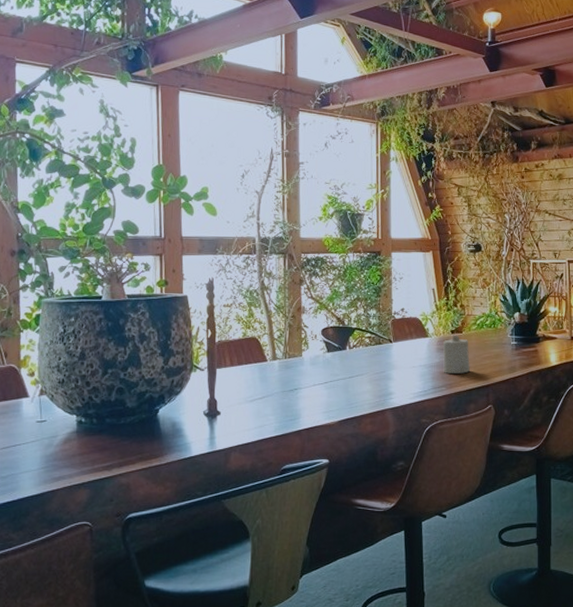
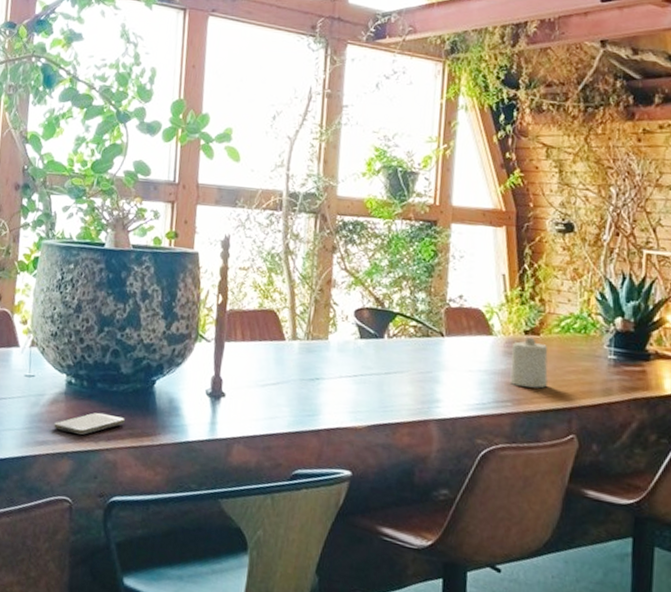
smartphone: none [69,444,134,467] -> present [54,412,125,435]

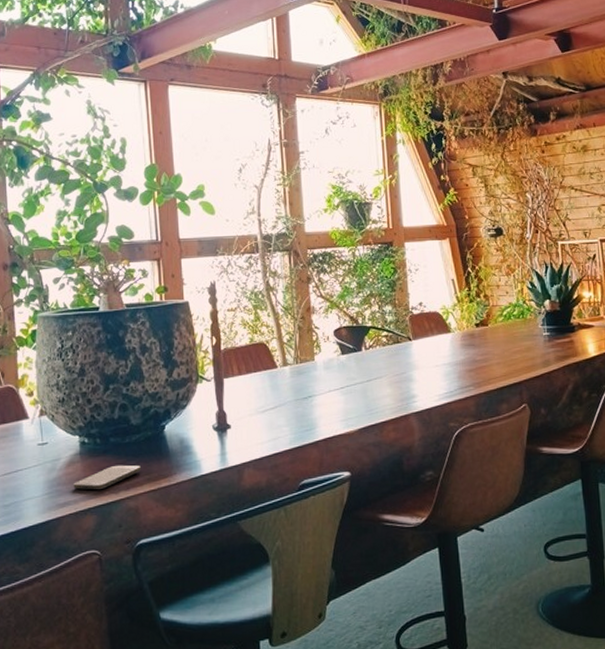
candle: present [510,336,548,389] -> none [467,328,499,371]

